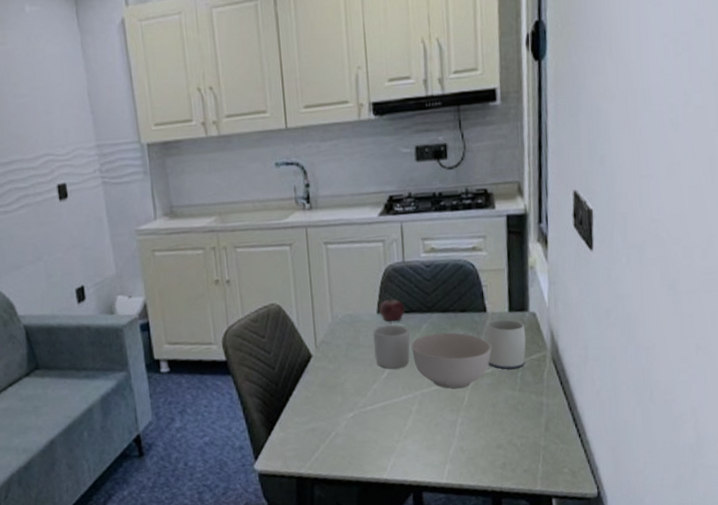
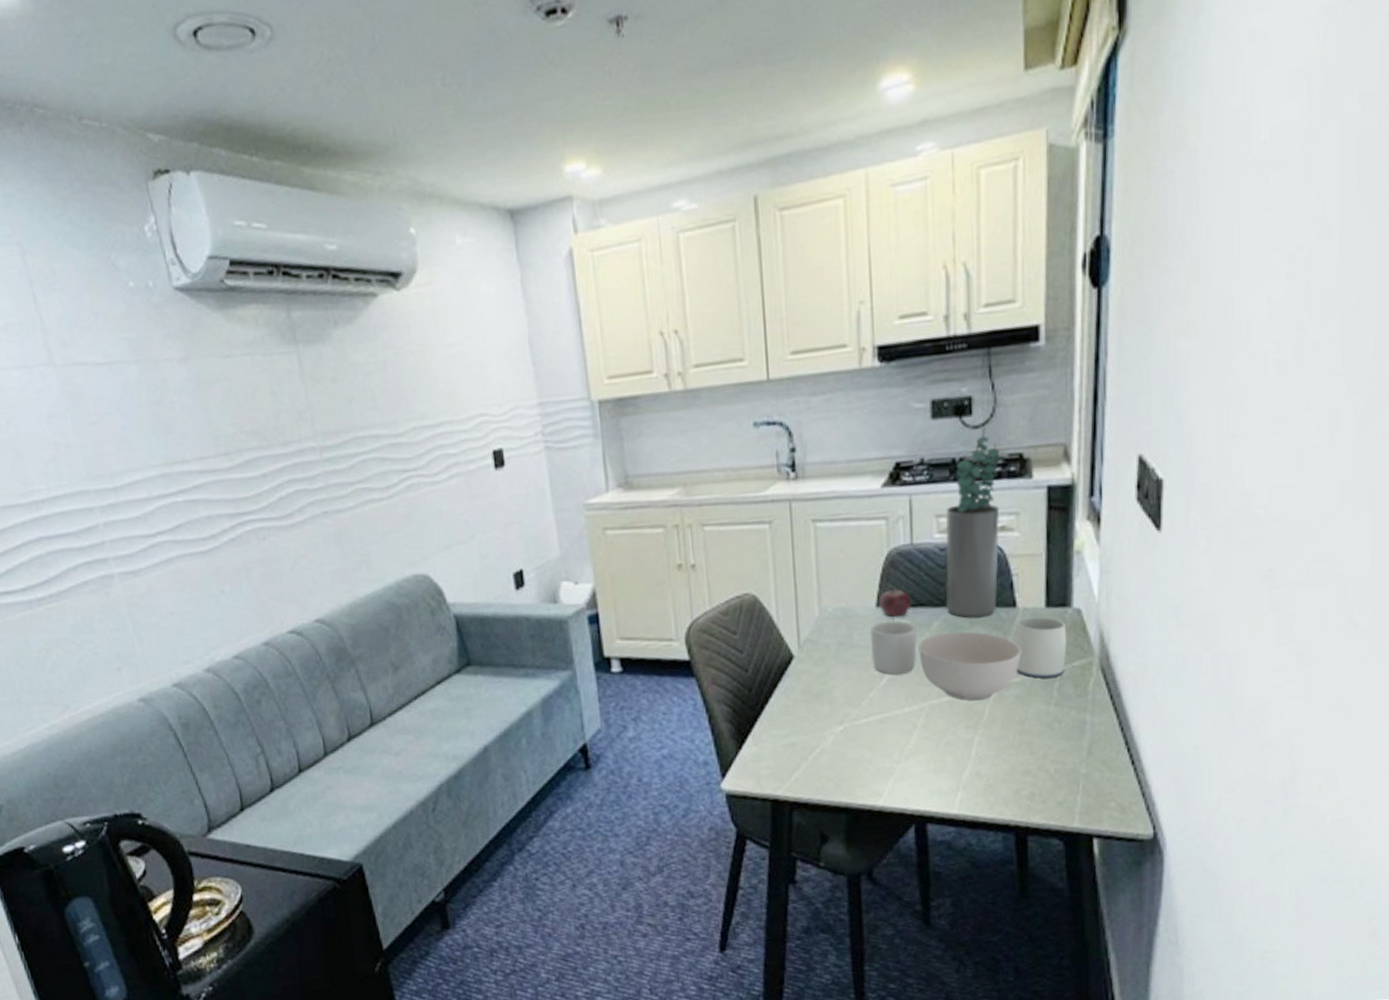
vase: none [429,169,472,322] -> present [944,428,1001,618]

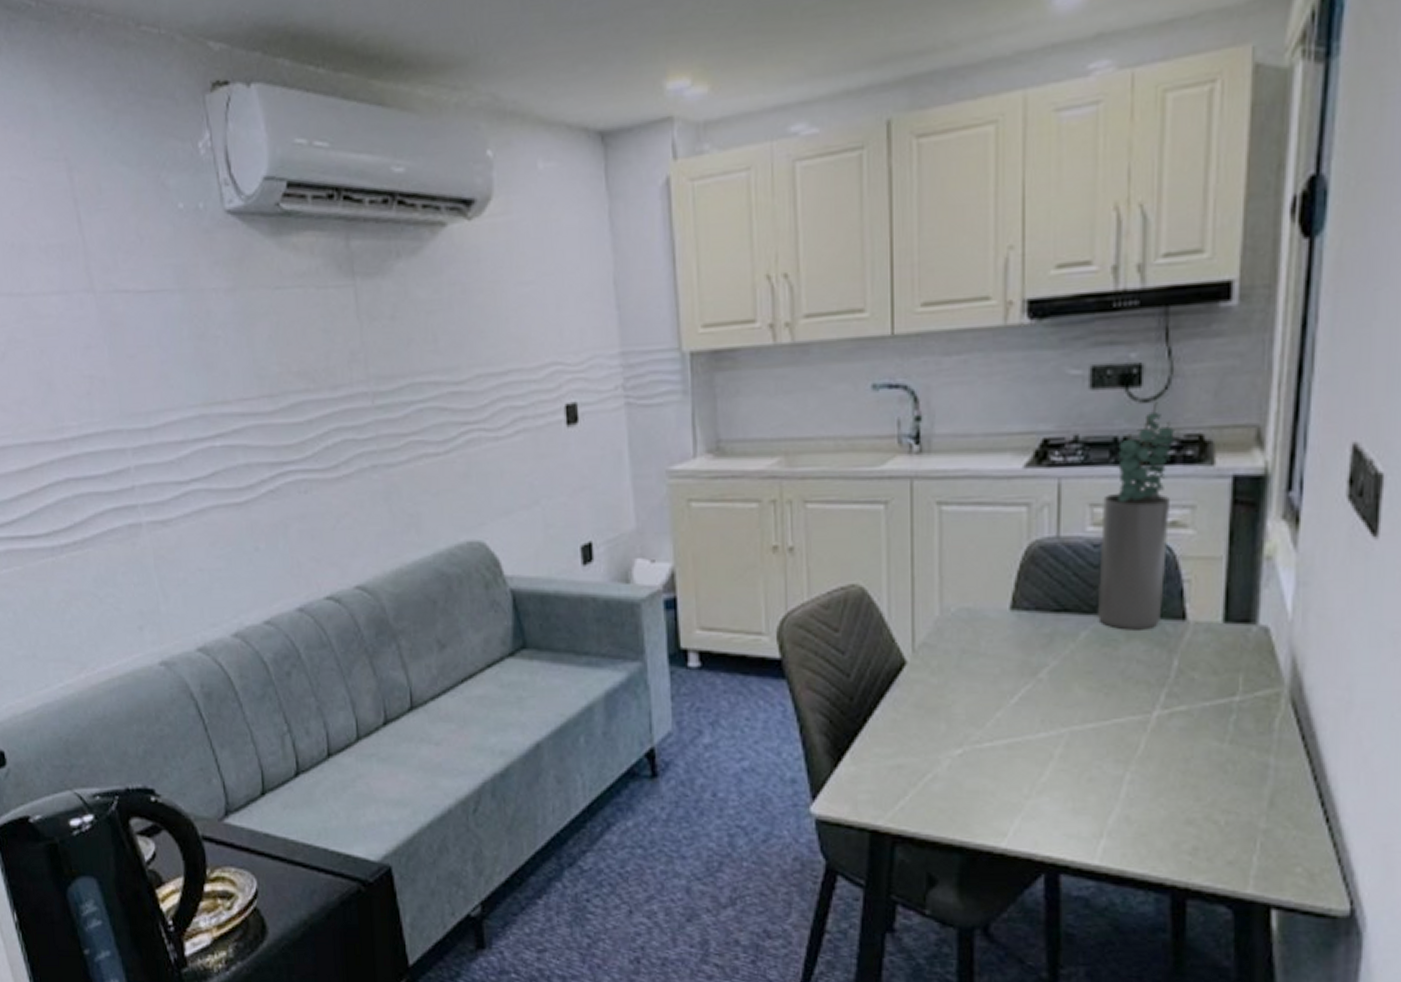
mug: present [869,620,917,675] -> none [1000,627,1059,692]
fruit: present [879,587,912,617] -> none [1014,587,1055,622]
bowl: present [918,631,1022,701] -> none [1060,645,1191,730]
mug: present [1014,616,1067,678] -> none [1182,632,1249,708]

